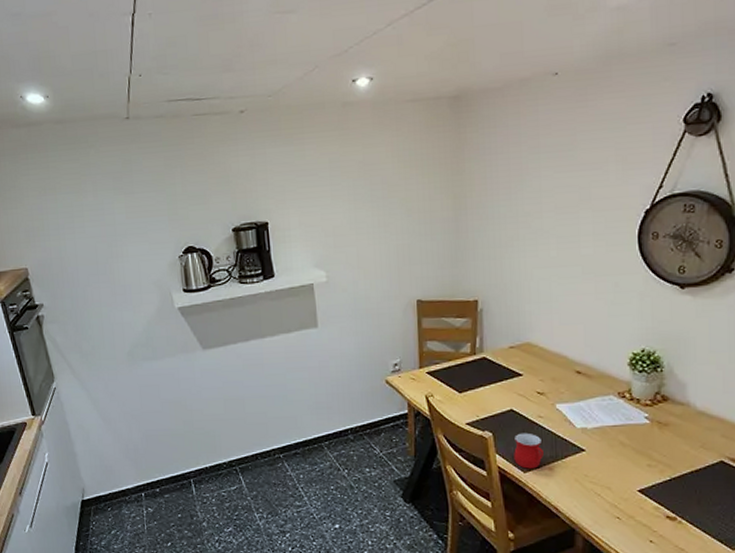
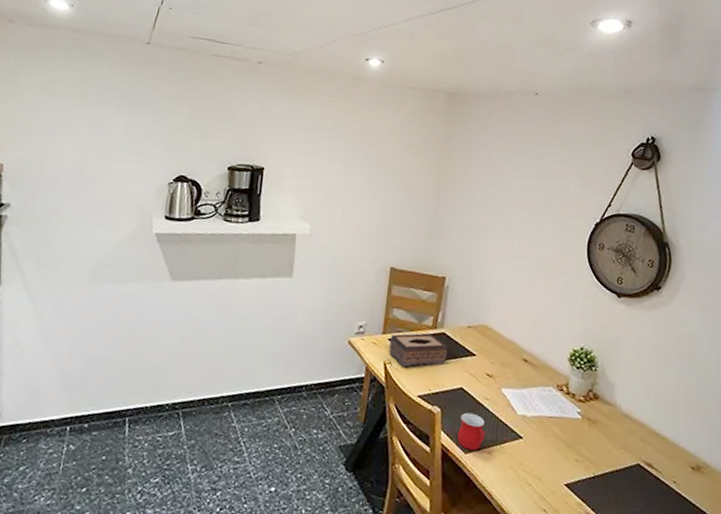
tissue box: none [428,360,492,398] -> present [388,333,448,367]

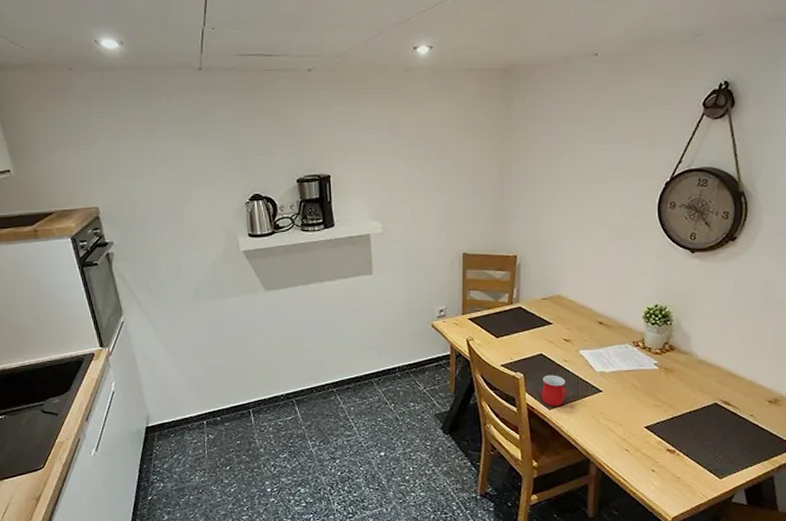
tissue box: present [388,333,448,367] -> none [469,309,525,342]

